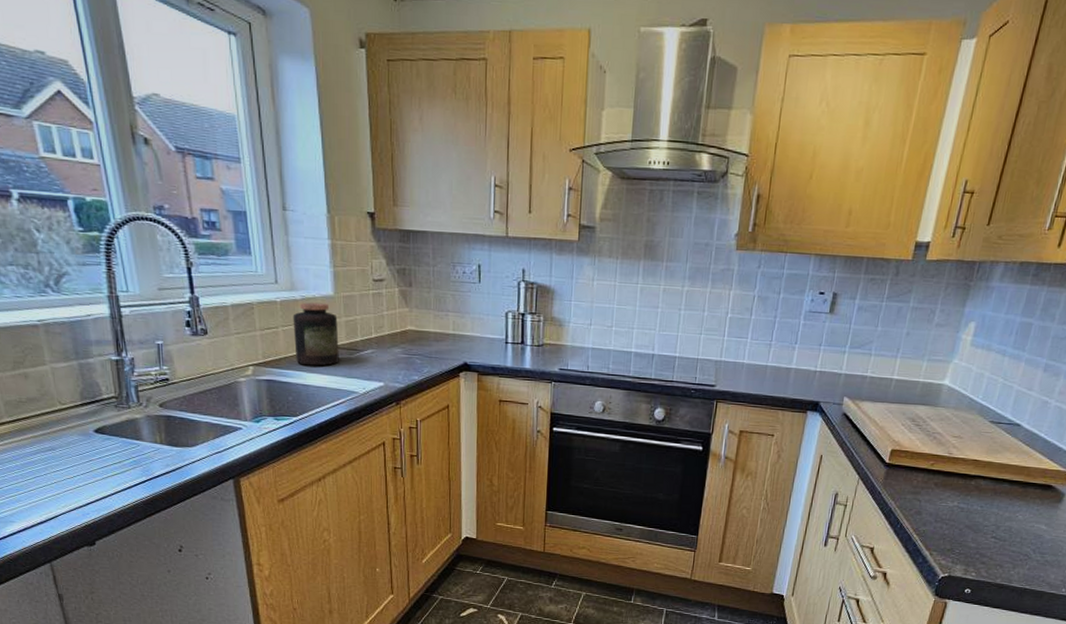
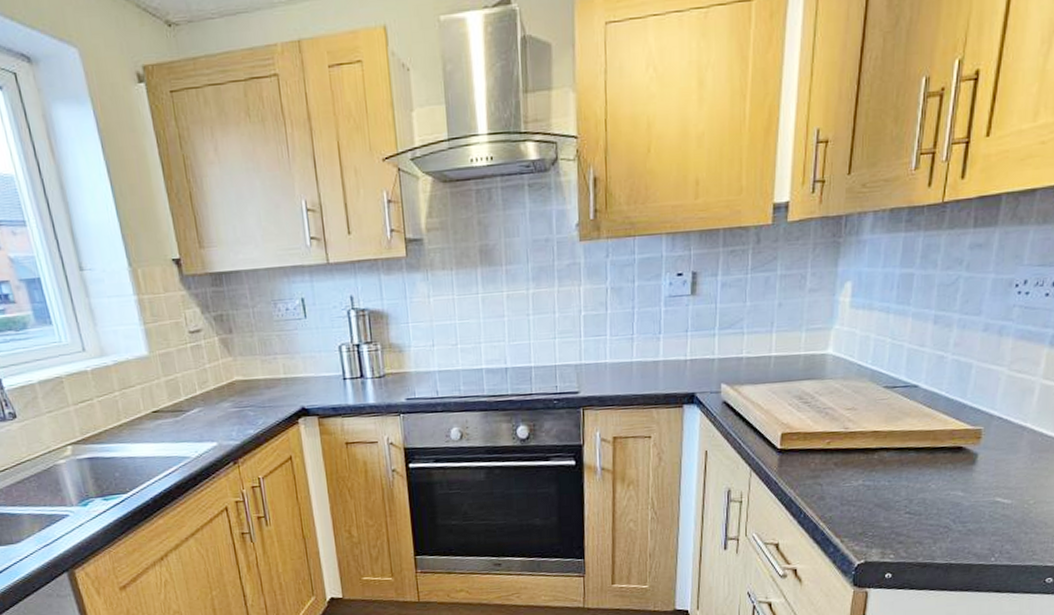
jar: present [293,302,339,366] -> none [107,365,165,436]

